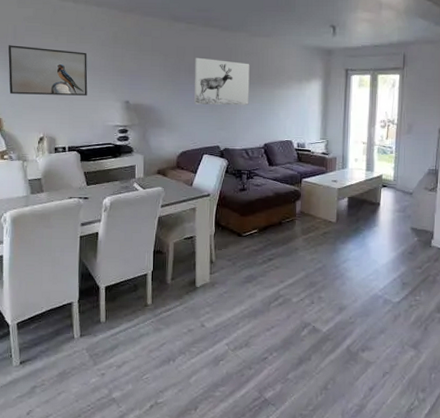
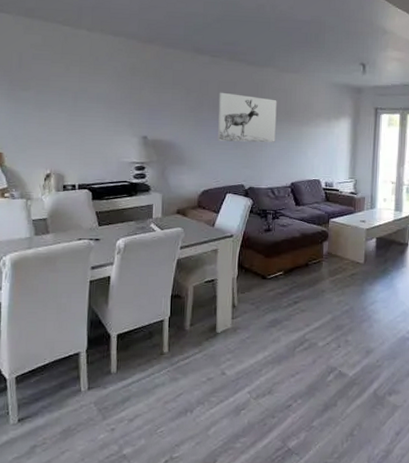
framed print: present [8,45,88,96] -> none [12,74,102,130]

